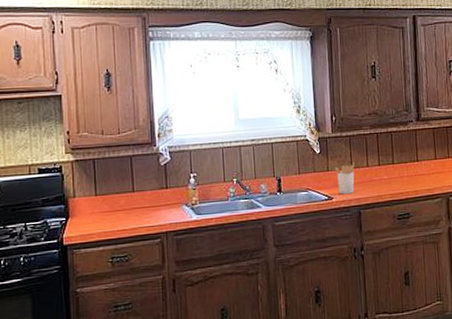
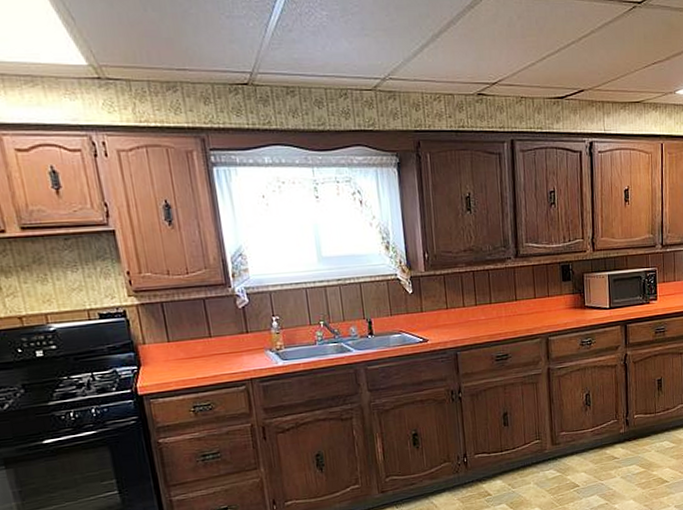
utensil holder: present [334,162,355,194] -> none [428,302,450,336]

